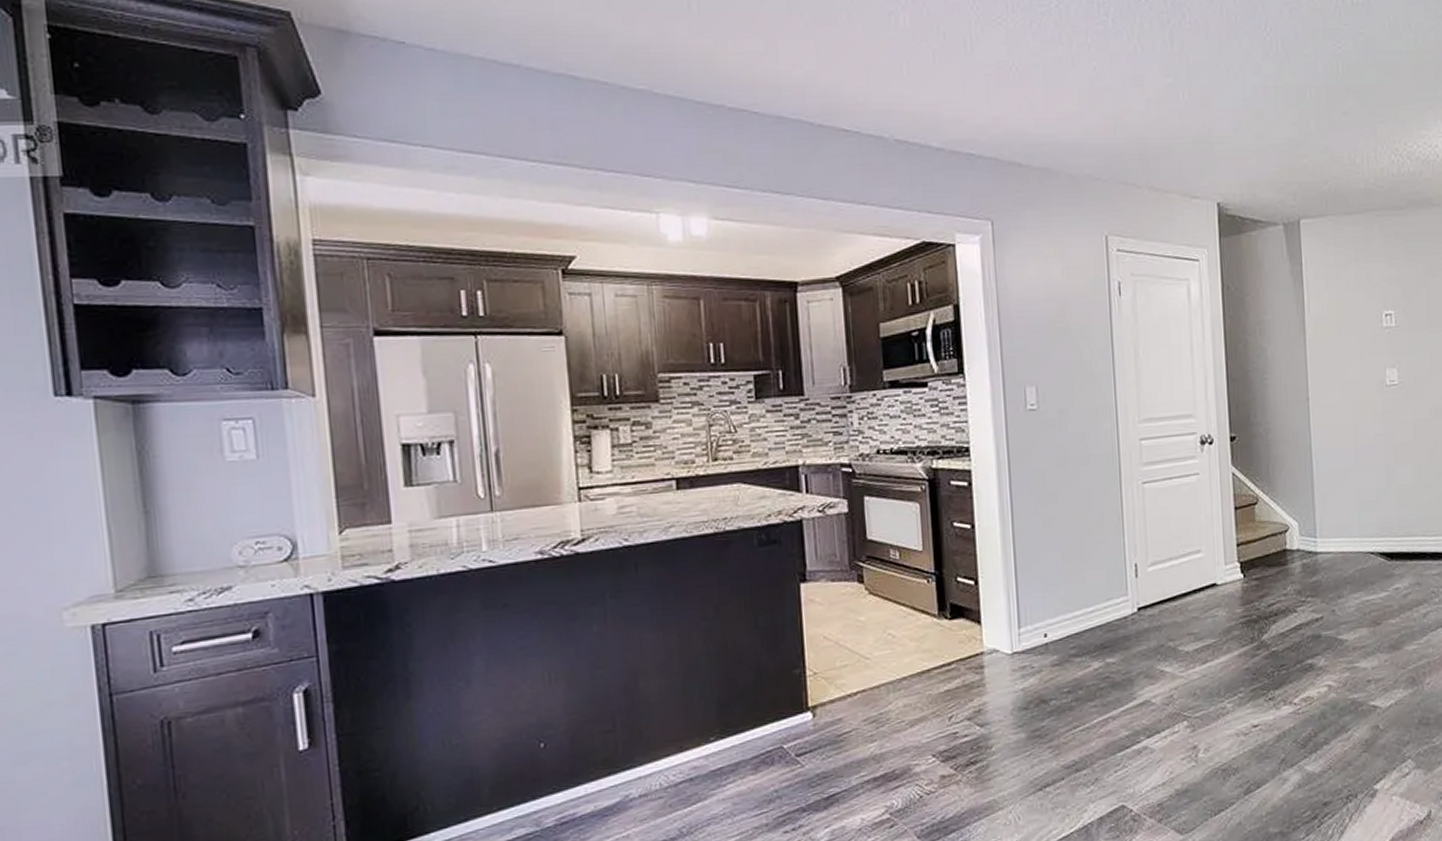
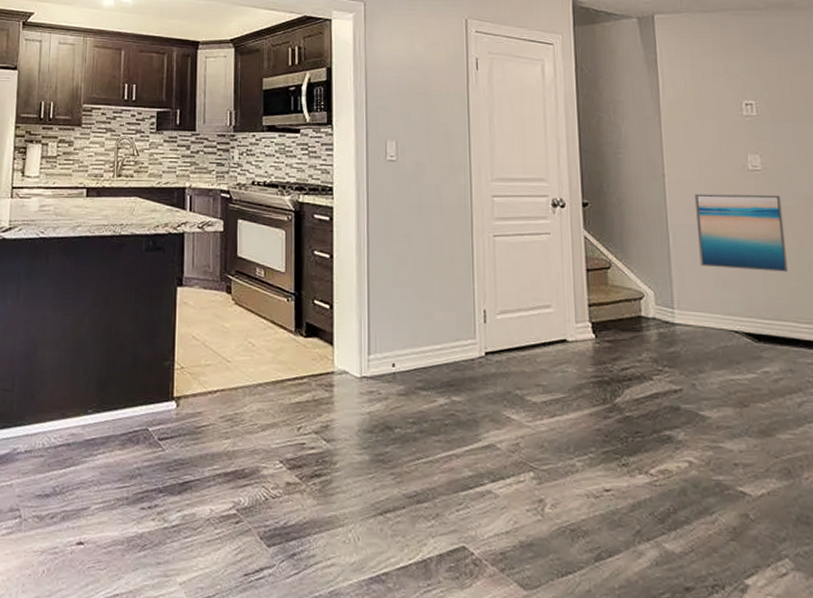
wall art: none [1336,409,1419,491] -> present [694,193,788,272]

